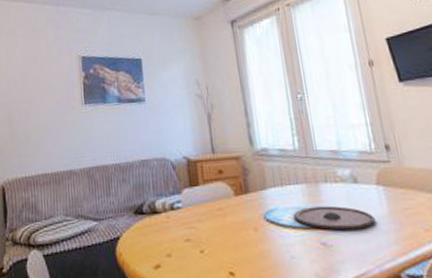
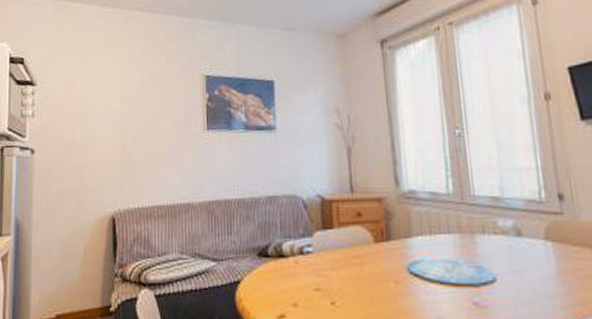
plate: present [293,205,376,231] -> none [442,261,540,290]

